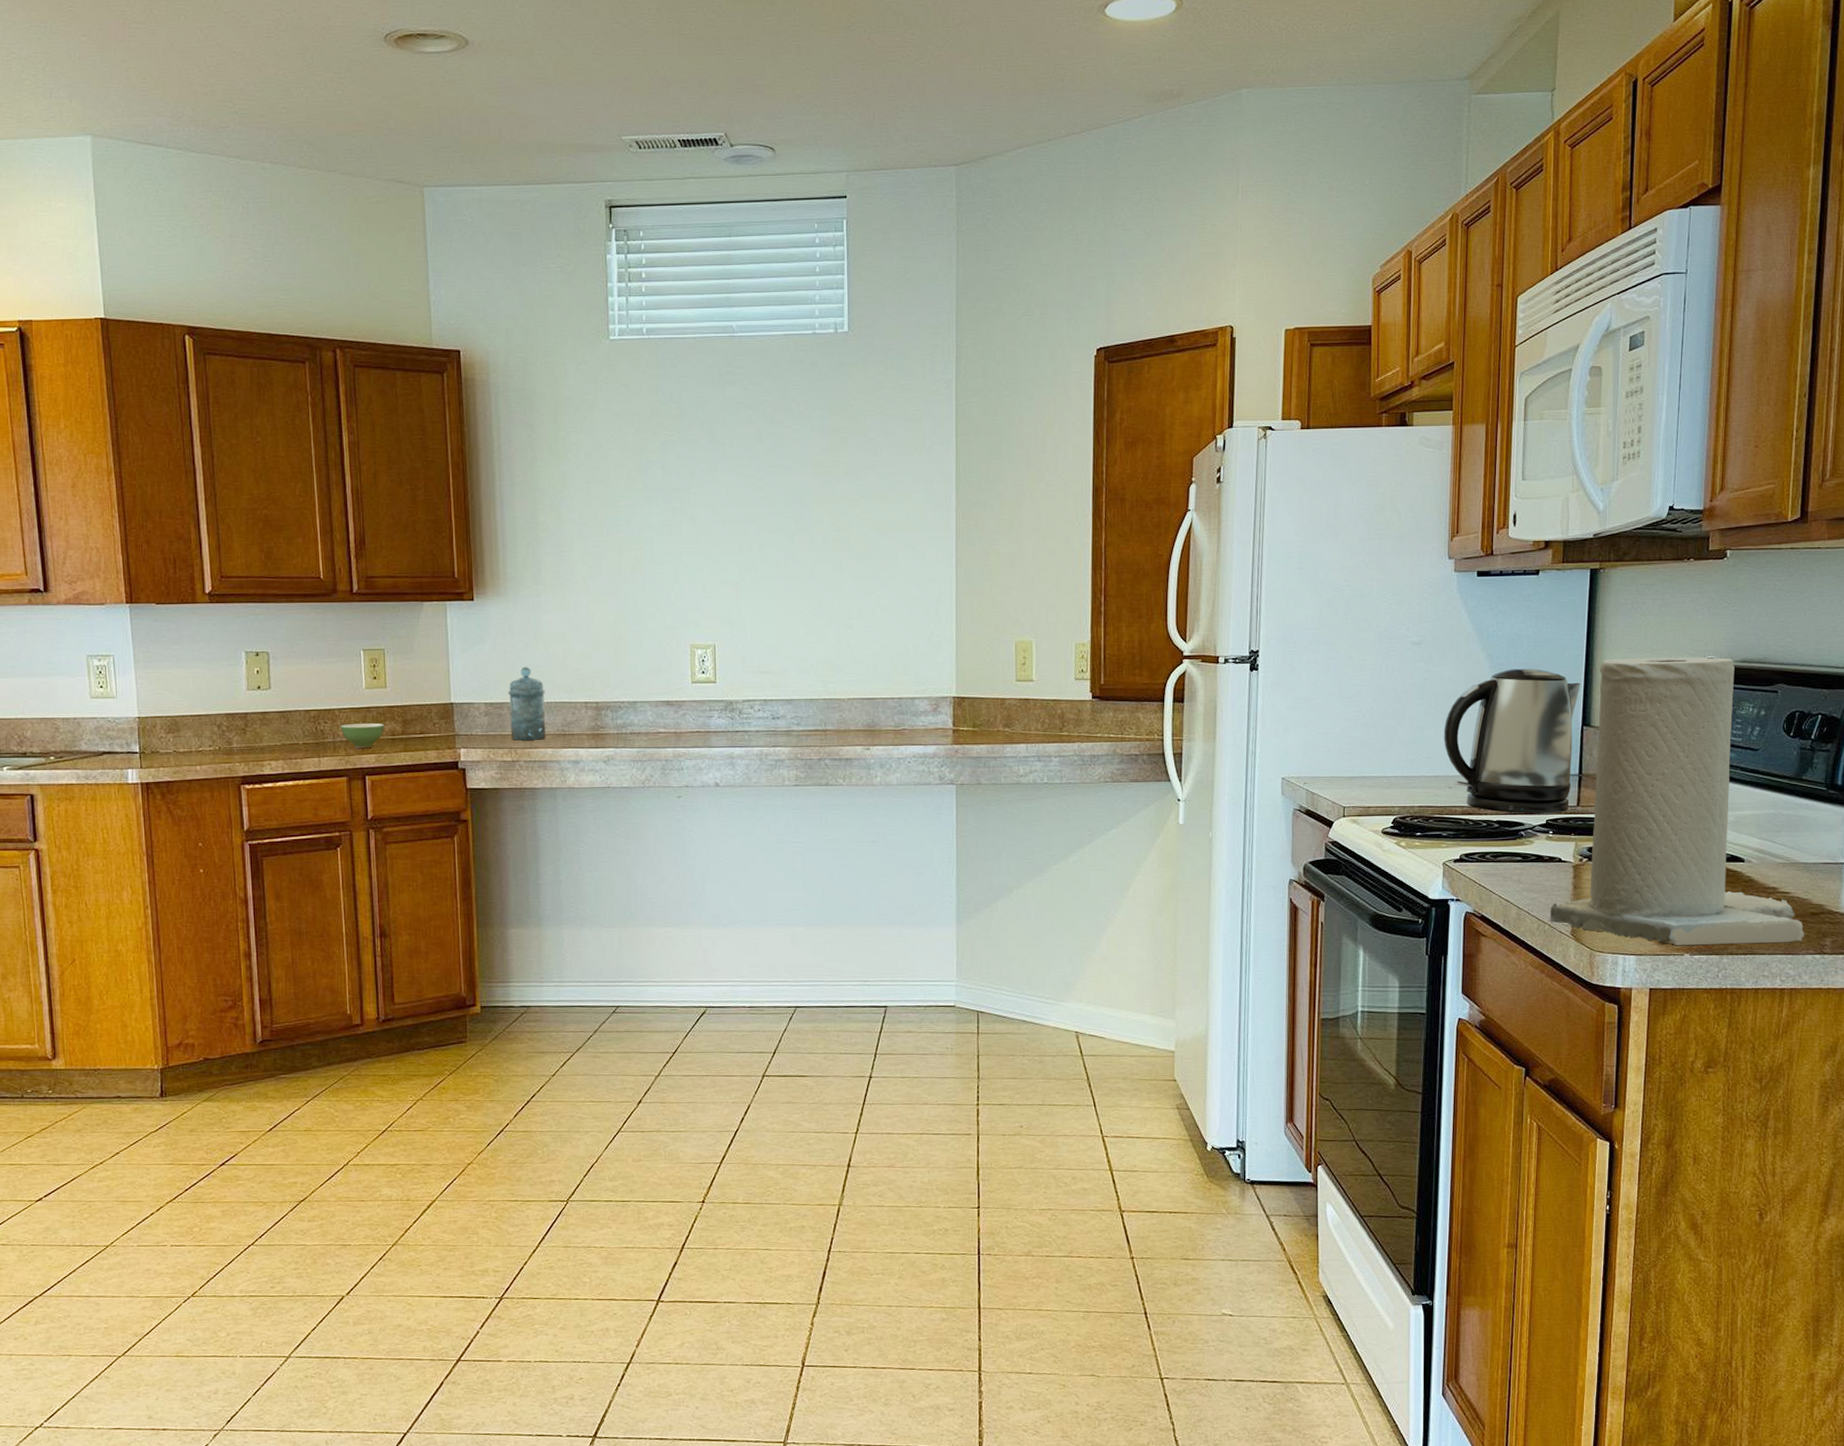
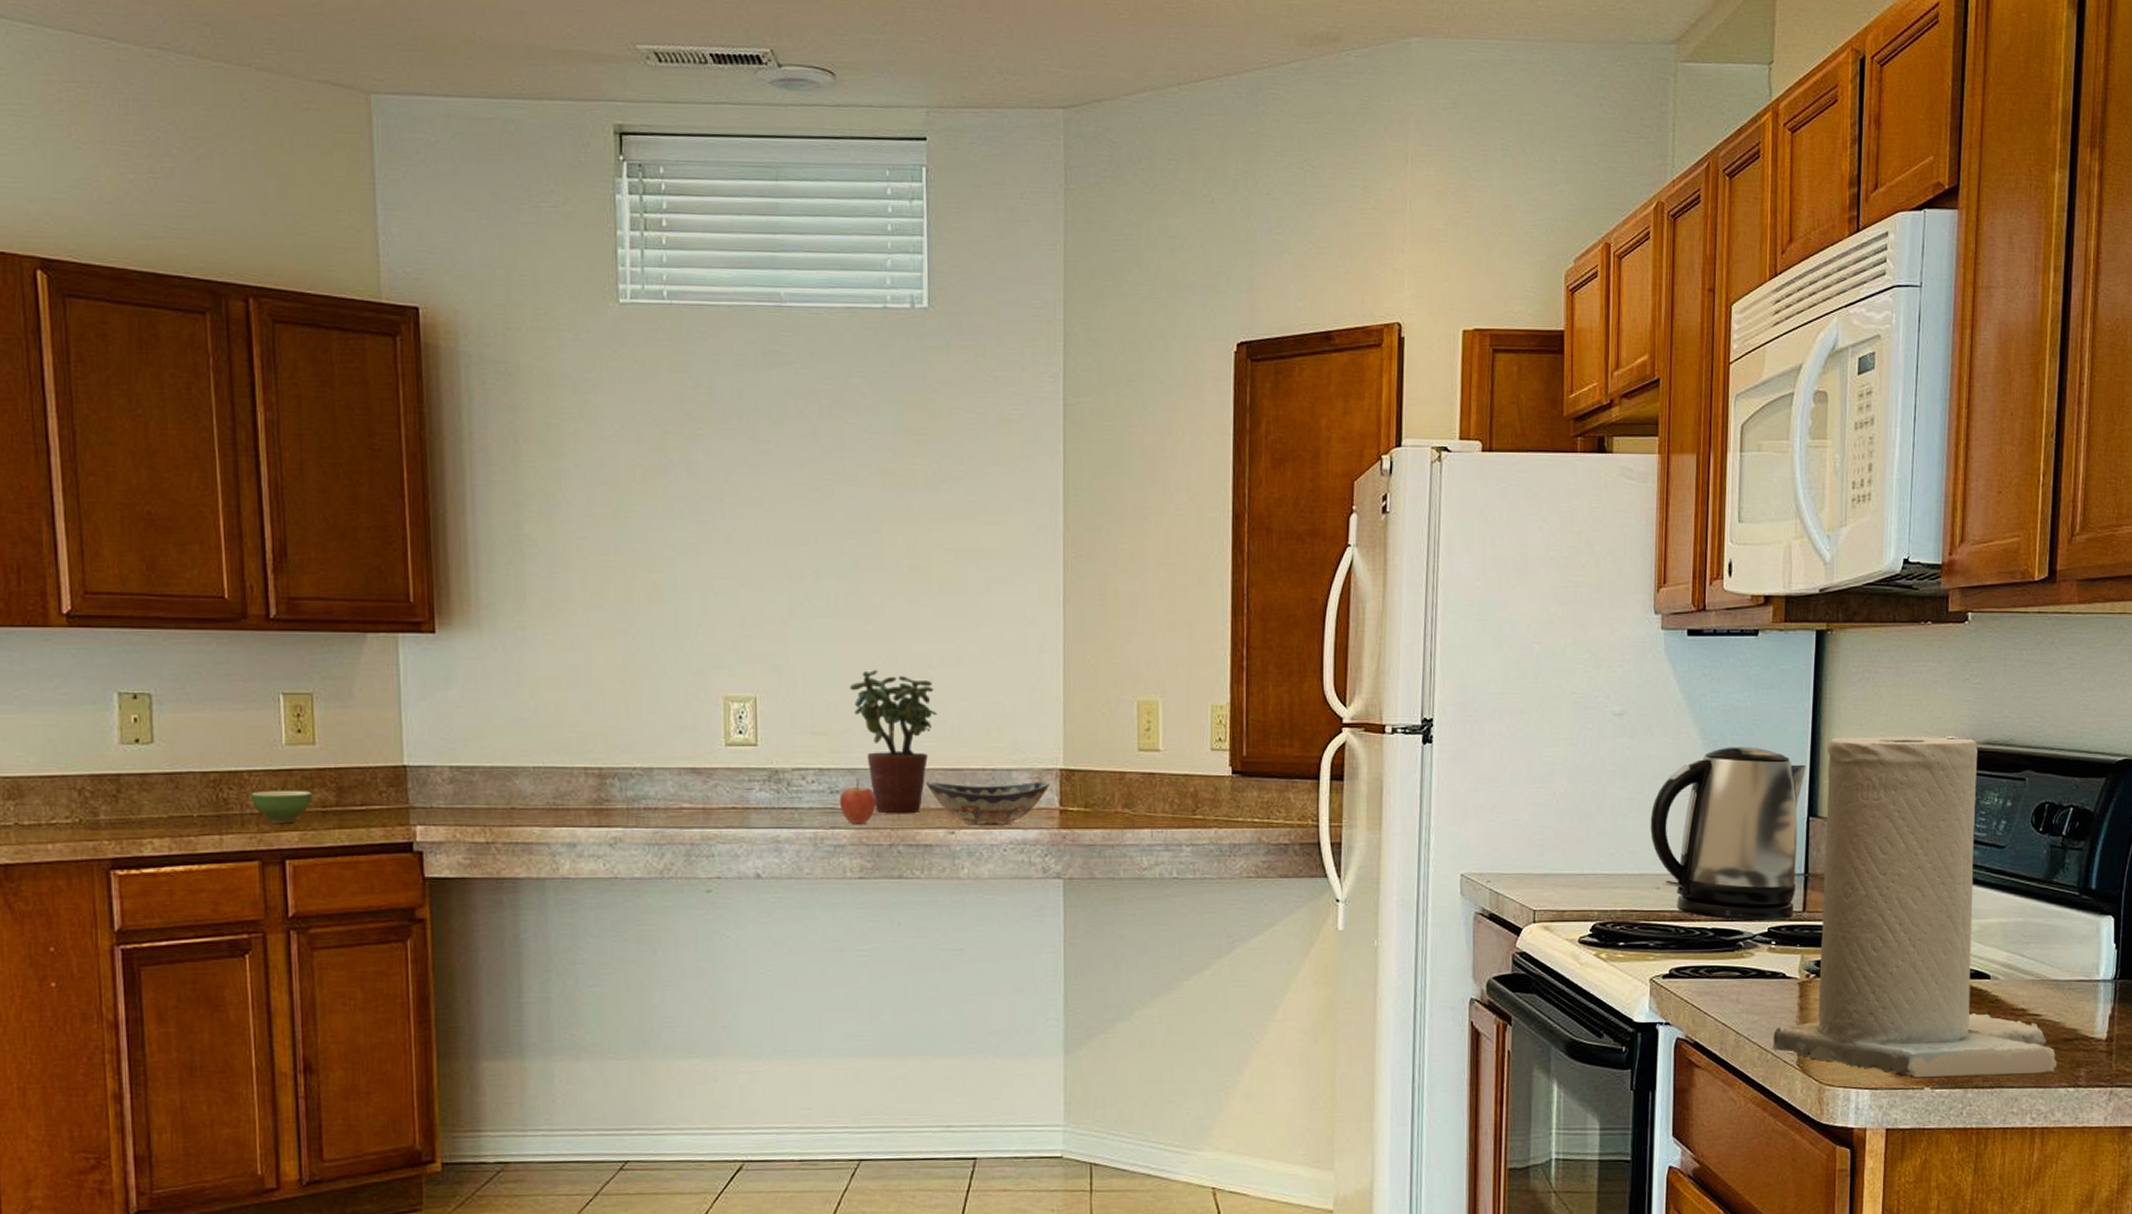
canister: present [508,666,546,741] -> none [481,719,532,816]
fruit: none [779,707,809,744] -> present [839,779,877,825]
potted plant: none [788,621,856,734] -> present [850,670,937,813]
decorative bowl: none [848,706,945,743] -> present [927,781,1050,825]

